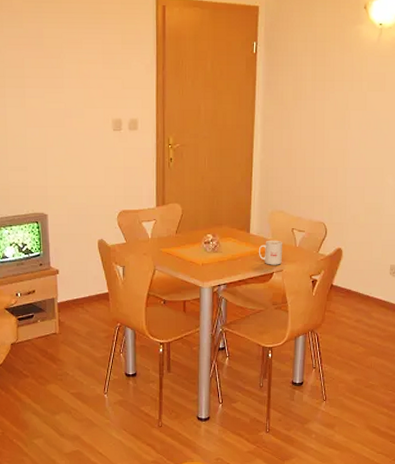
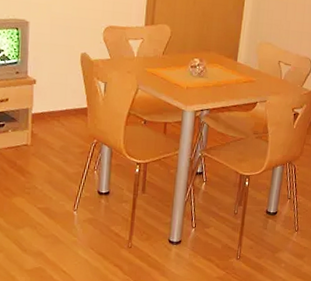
mug: present [258,240,283,265] -> none [243,70,269,96]

